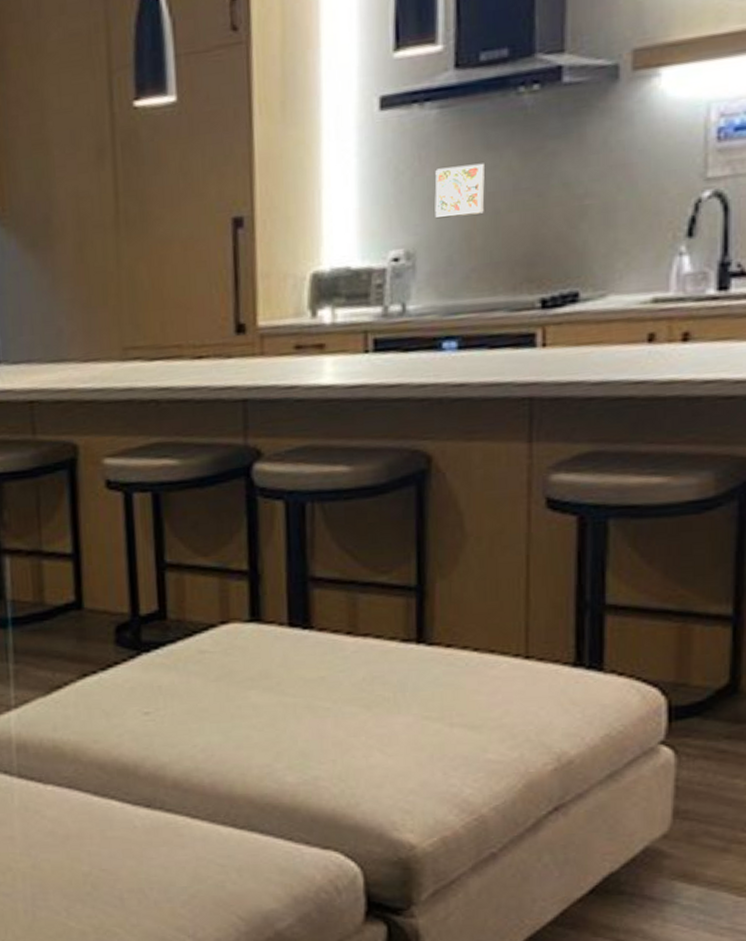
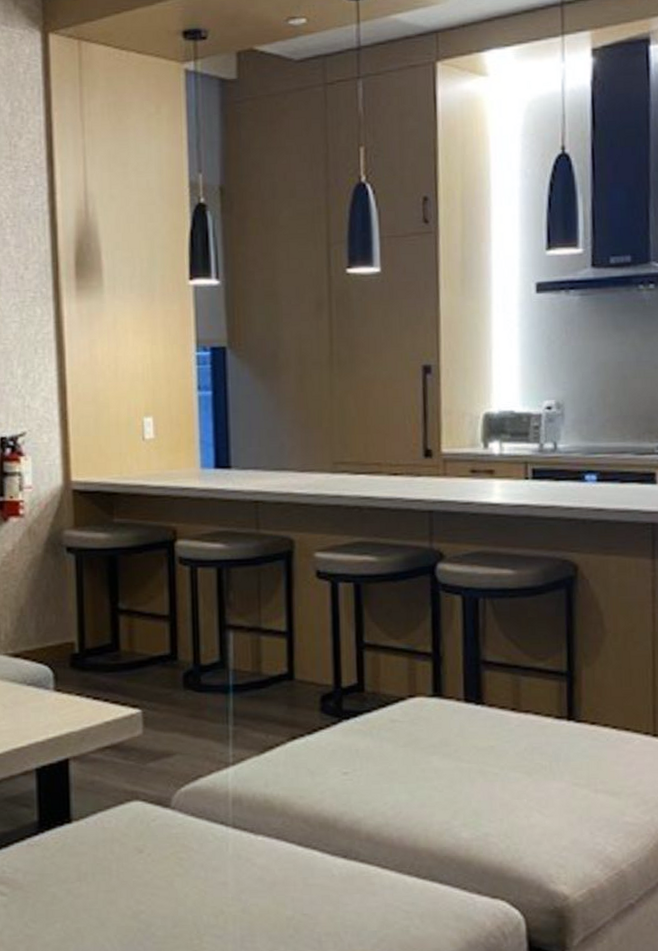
decorative tile: present [434,163,485,219] -> none [578,339,615,379]

